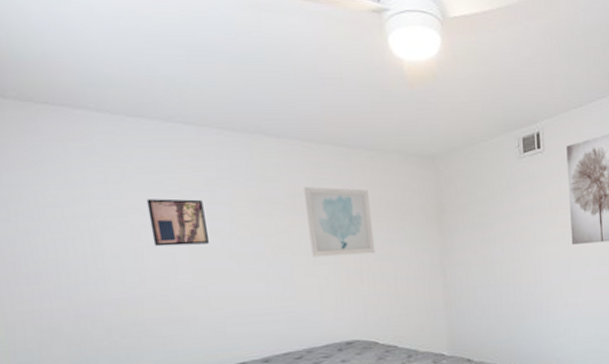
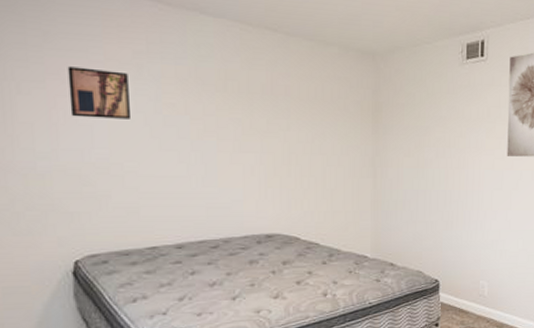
wall art: present [304,187,376,258] -> none [237,71,306,146]

